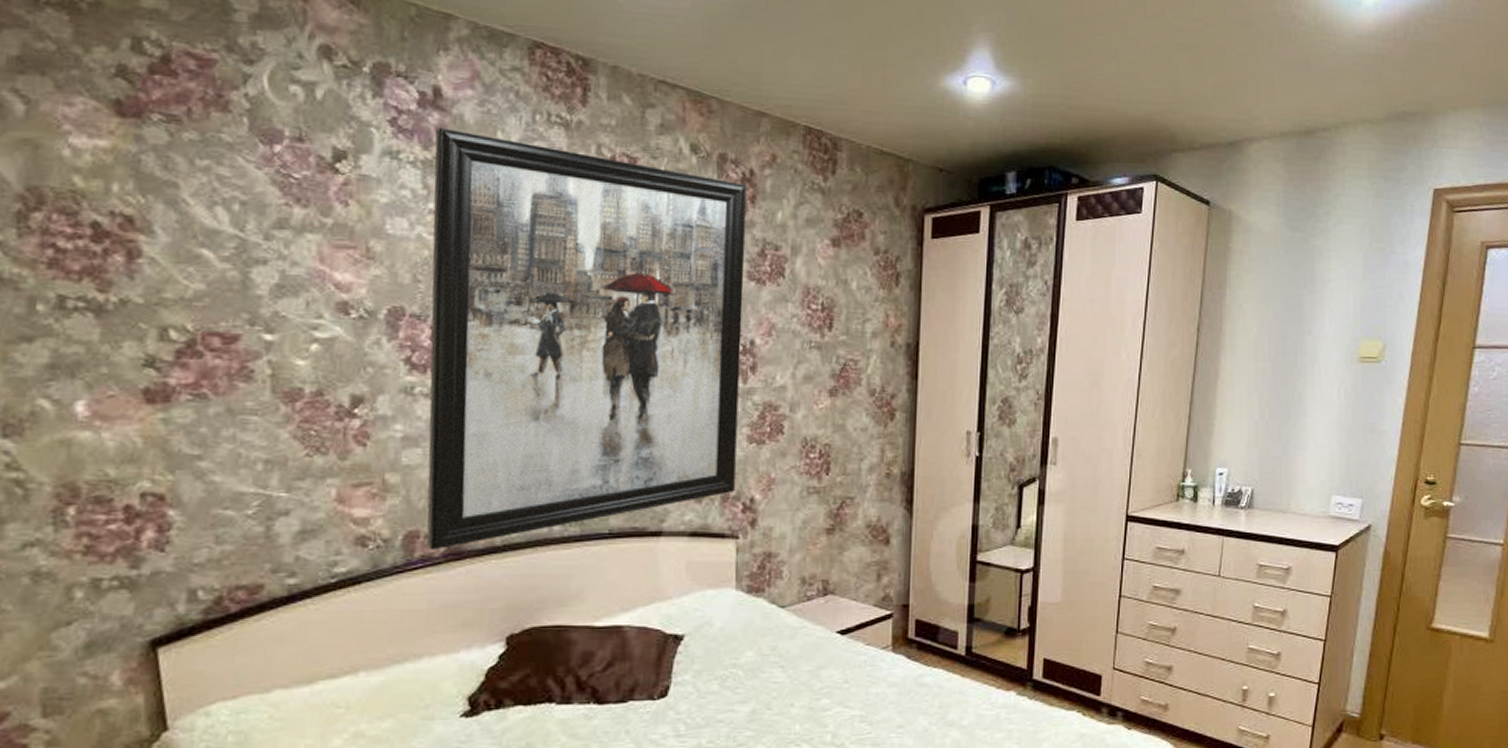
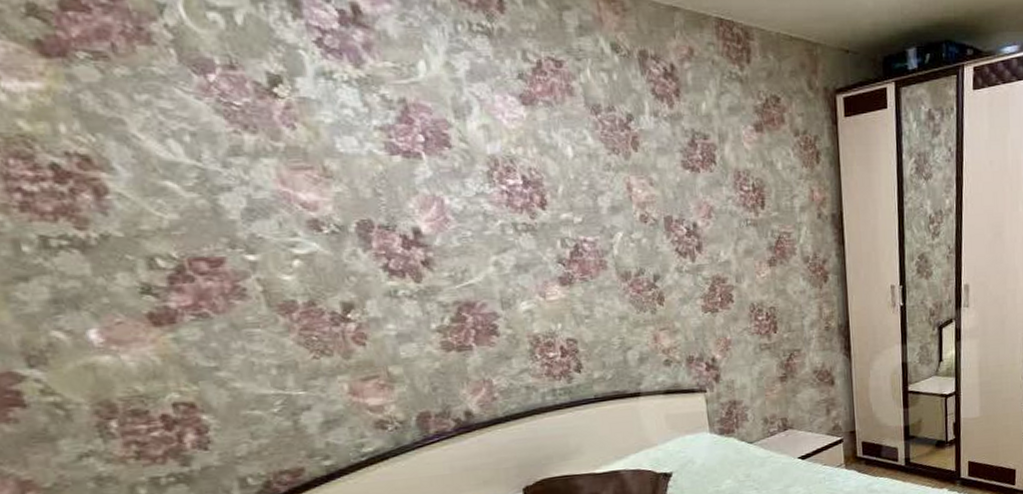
wall art: present [426,127,747,550] -> none [363,44,697,426]

